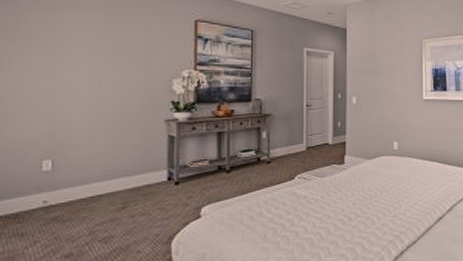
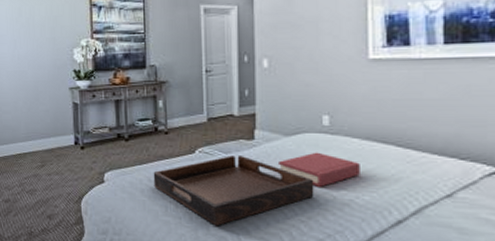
serving tray: none [254,178,387,244] -> present [153,156,314,226]
hardback book: none [362,171,417,199] -> present [279,152,360,187]

